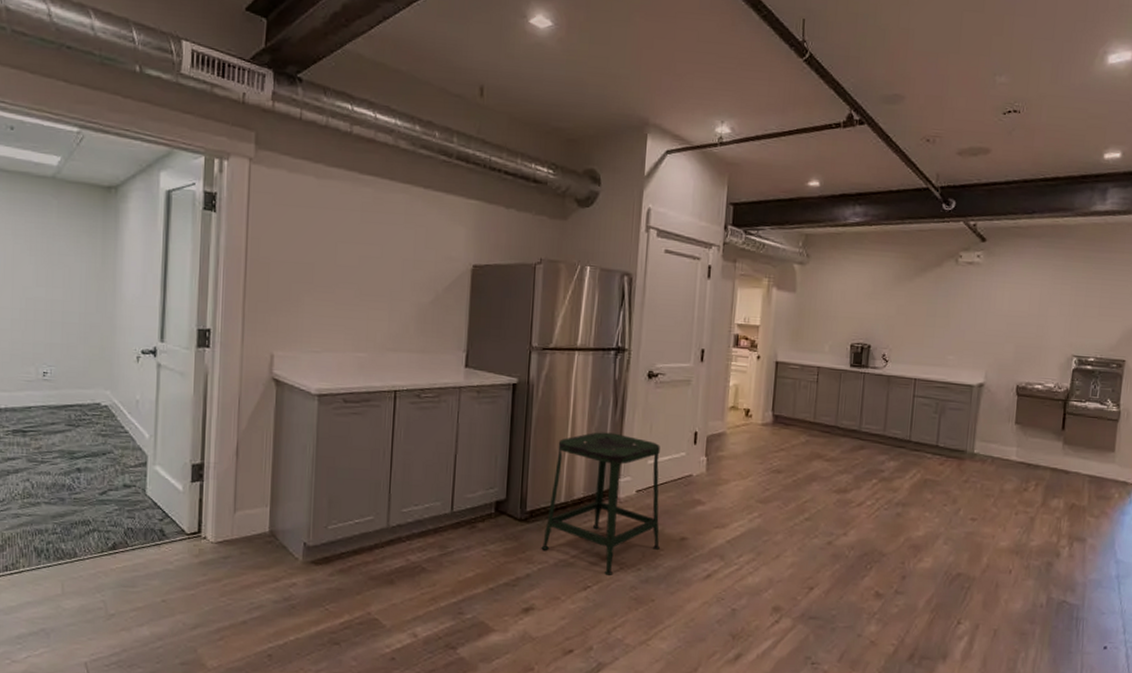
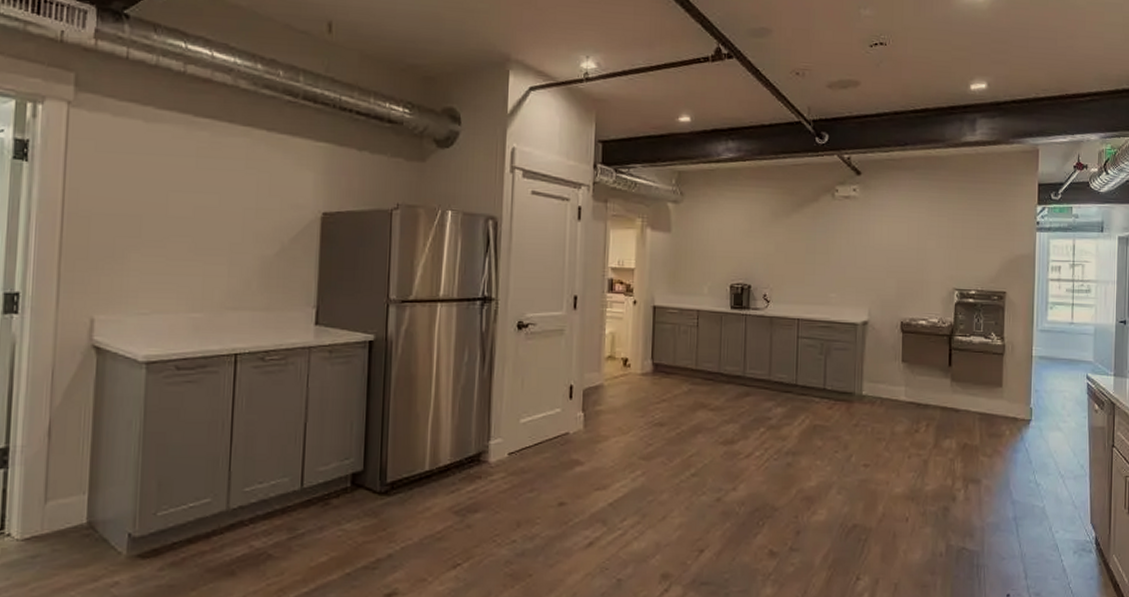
stool: present [541,432,660,575] -> none [404,390,536,550]

